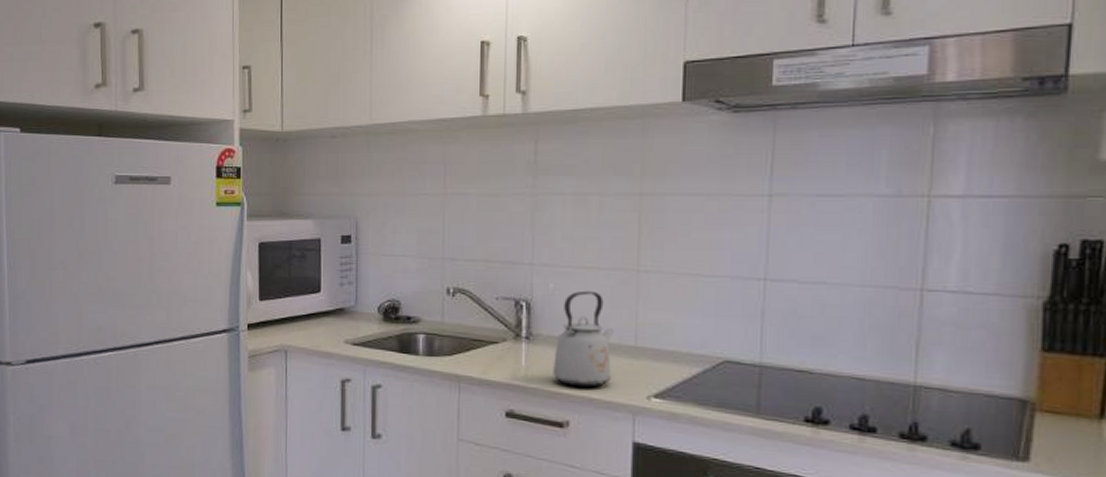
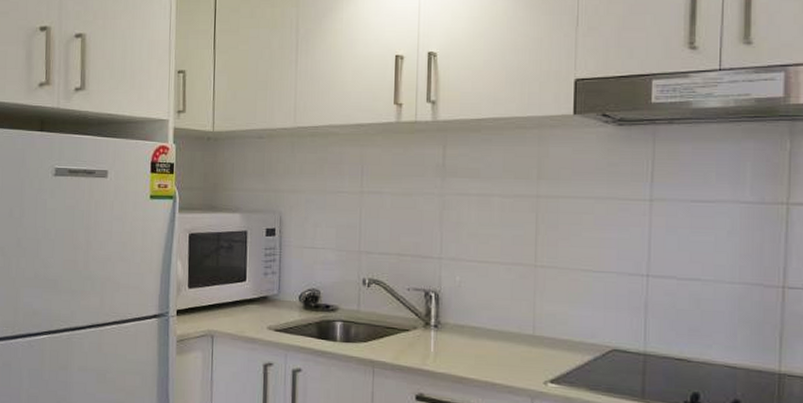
kettle: present [553,290,614,388] -> none [459,283,514,373]

